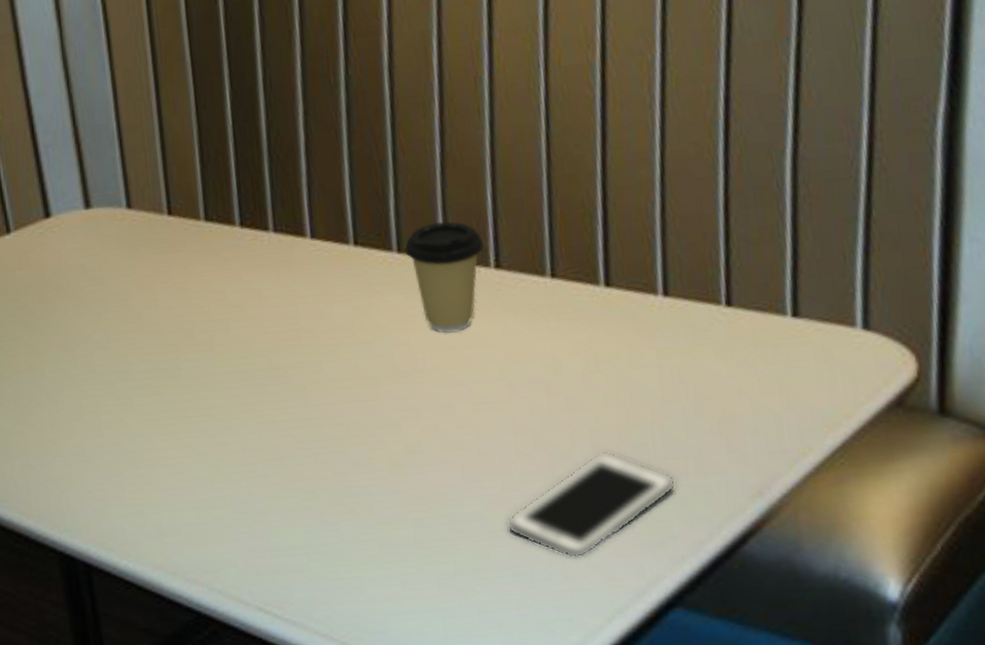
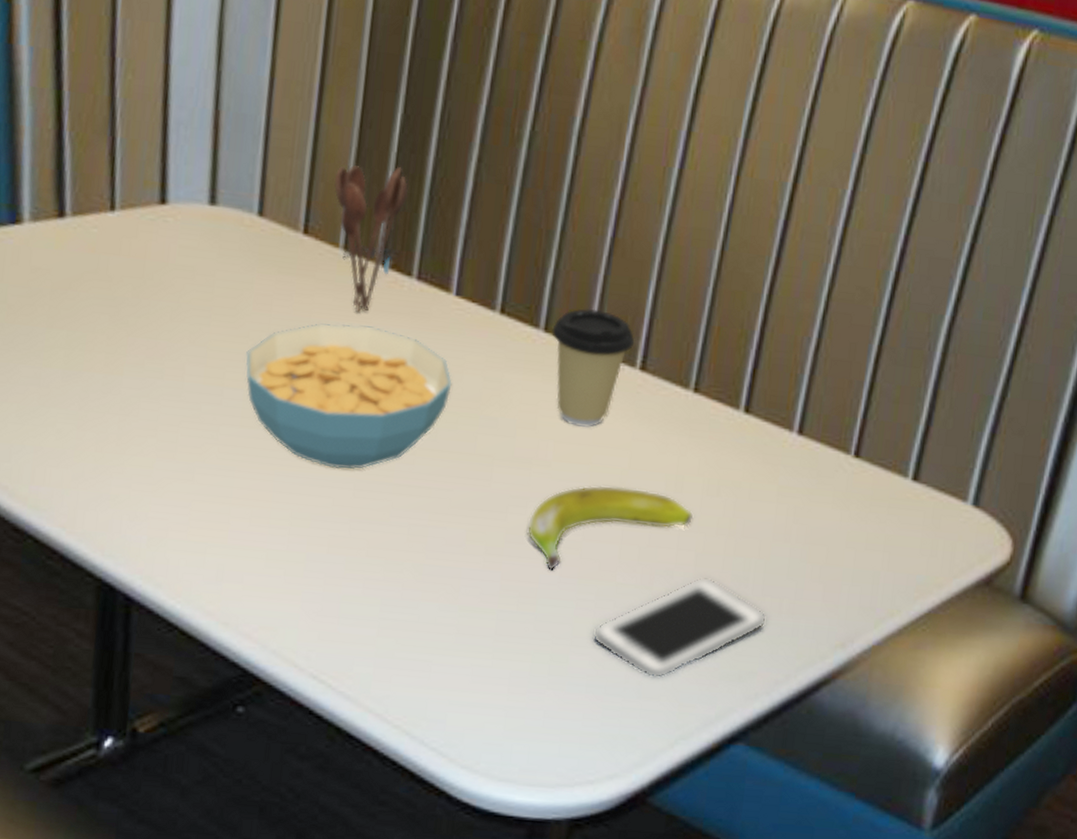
cereal bowl: none [142,283,326,417] -> present [245,323,452,470]
utensil holder: none [183,137,251,273] -> present [333,165,409,312]
banana: none [421,379,580,474] -> present [526,485,694,572]

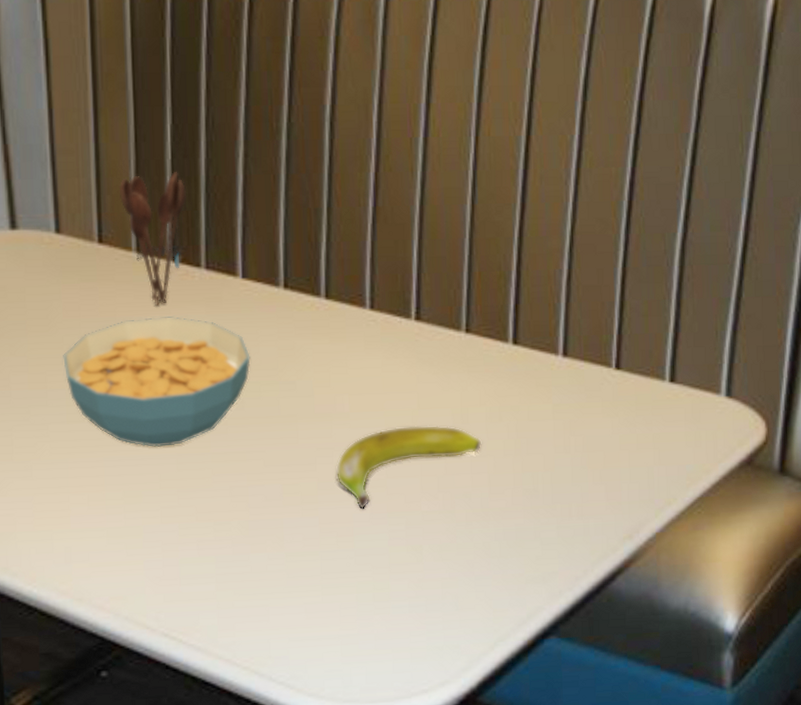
coffee cup: present [552,308,635,427] -> none [332,272,407,378]
cell phone: present [591,575,768,680] -> none [407,493,561,592]

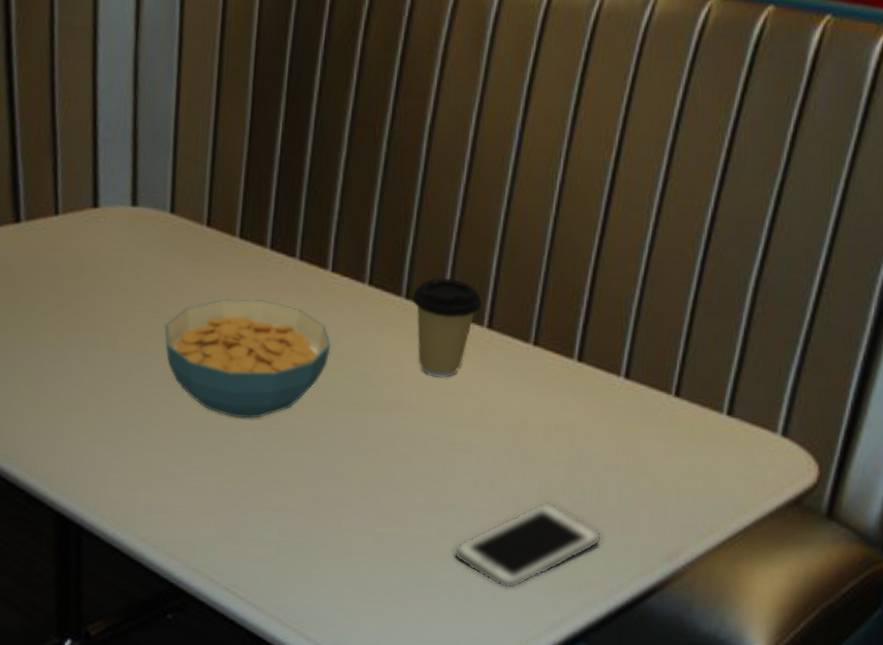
utensil holder: present [118,172,187,306] -> none [229,167,291,289]
coffee cup: none [332,272,407,378] -> present [412,277,482,378]
banana: present [335,425,482,510] -> none [396,426,537,500]
cell phone: none [407,493,561,592] -> present [453,501,603,590]

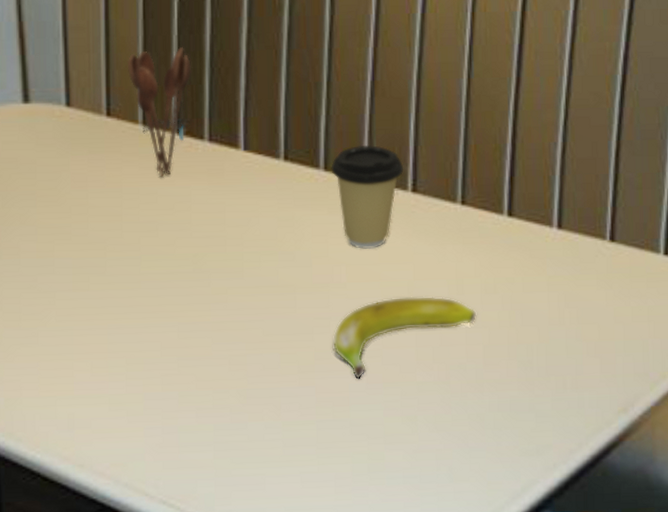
cereal bowl: present [164,299,331,419] -> none [70,188,251,316]
utensil holder: none [229,167,291,289] -> present [127,47,192,177]
banana: none [396,426,537,500] -> present [332,296,477,380]
cell phone: present [453,501,603,590] -> none [401,364,556,464]

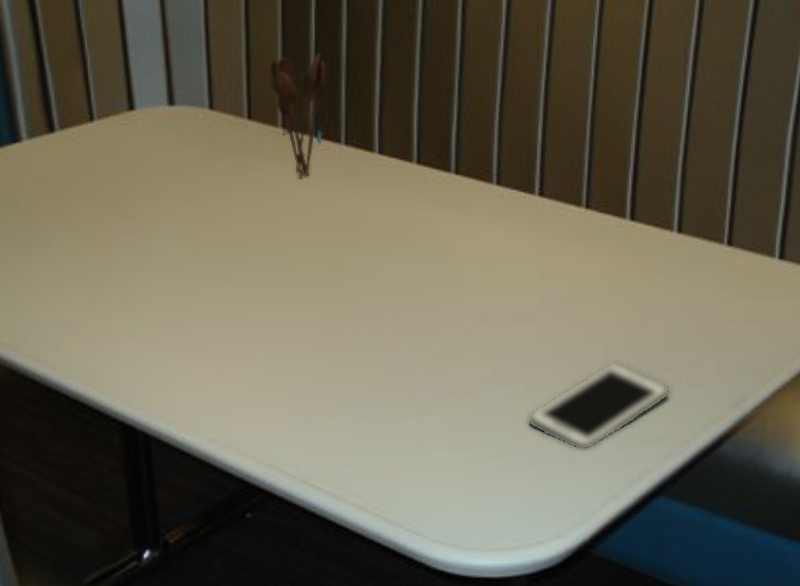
coffee cup: present [331,144,404,249] -> none [462,149,532,249]
banana: present [332,296,477,380] -> none [462,294,599,372]
cell phone: none [401,364,556,464] -> present [526,360,672,452]

